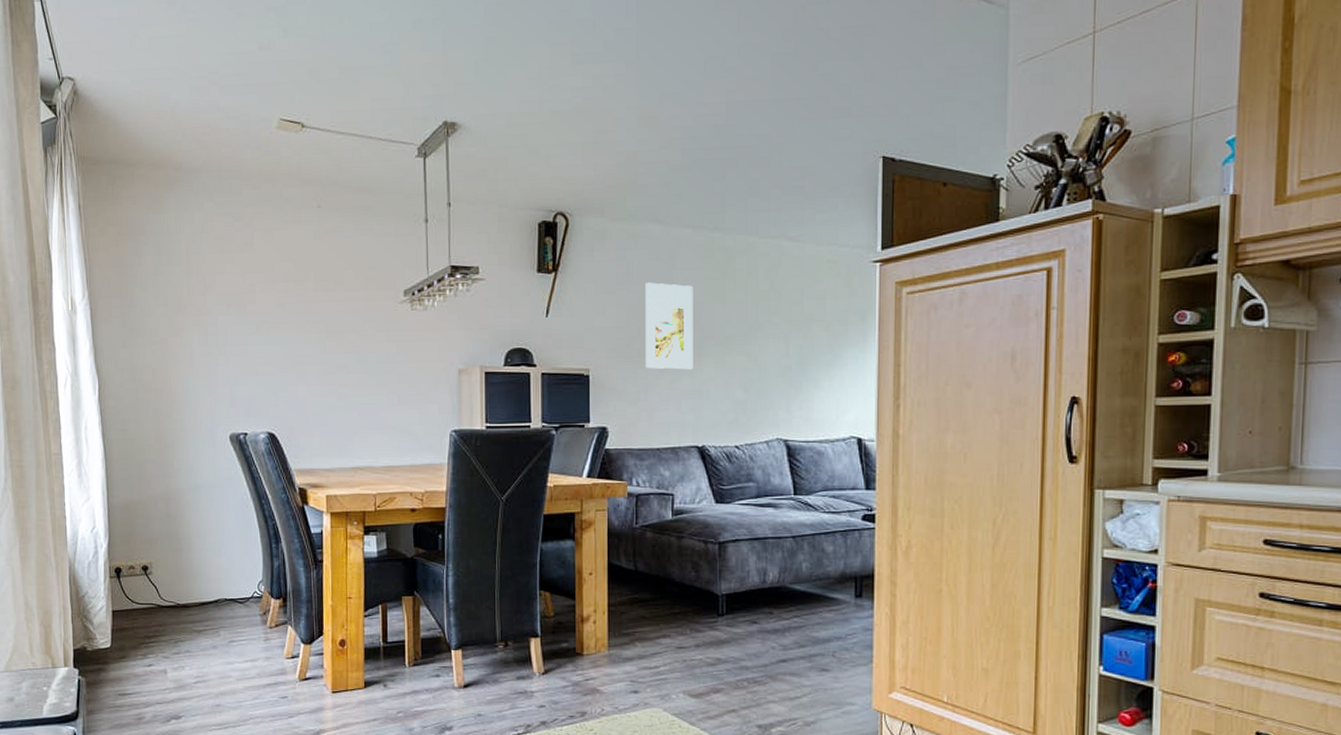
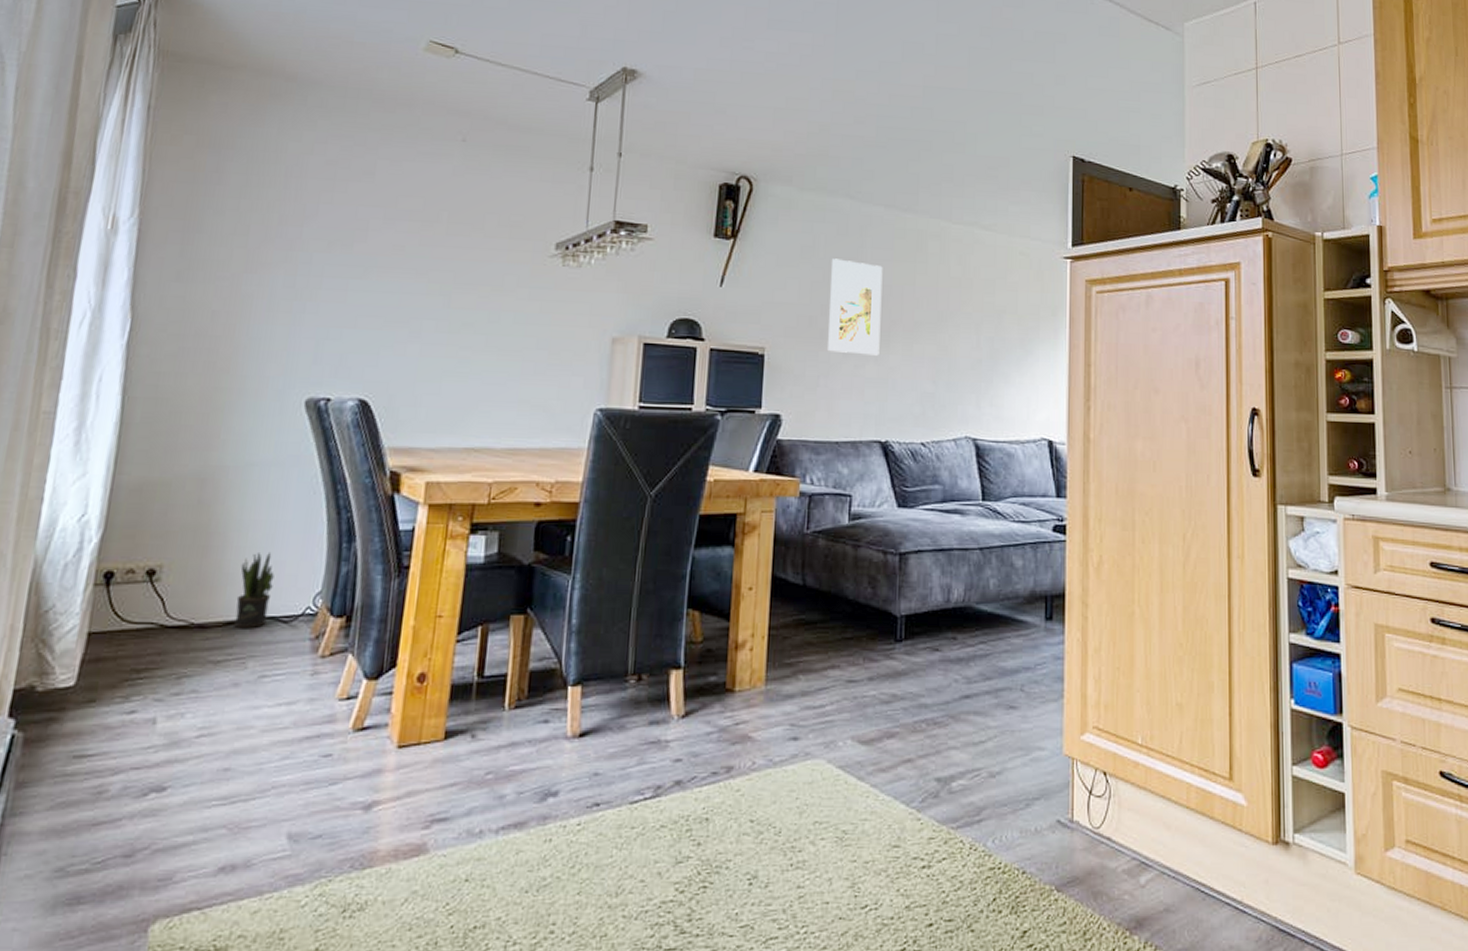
potted plant: none [204,551,229,607] -> present [234,552,274,628]

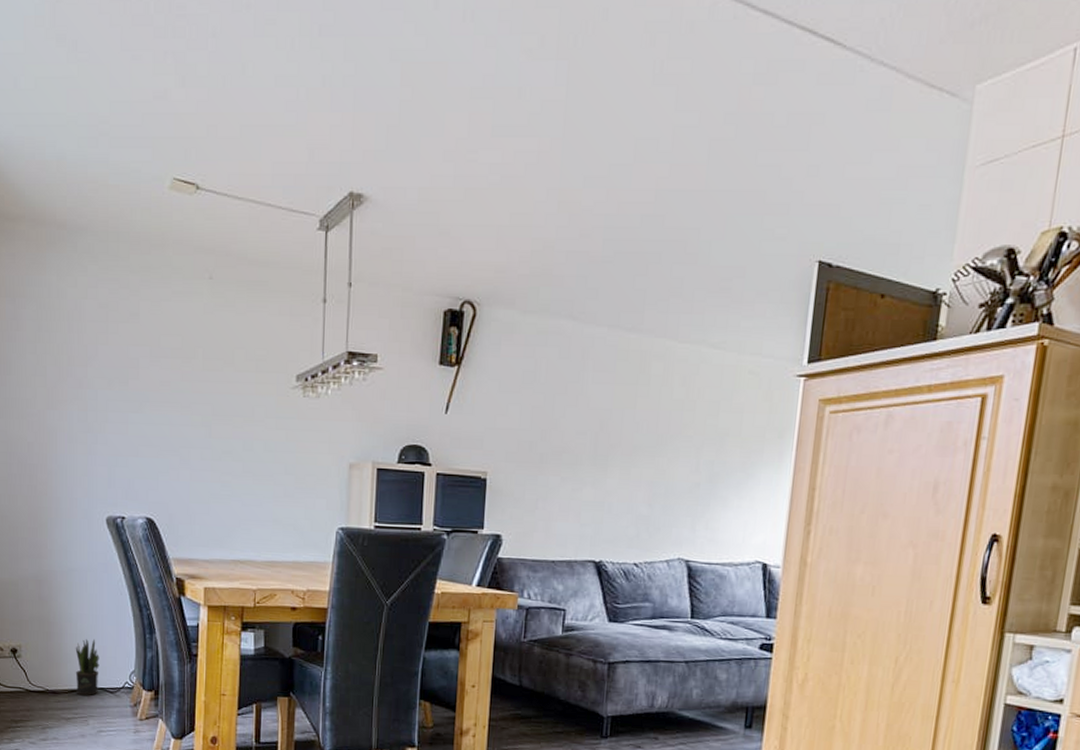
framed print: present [828,258,883,356] -> none [547,383,604,480]

